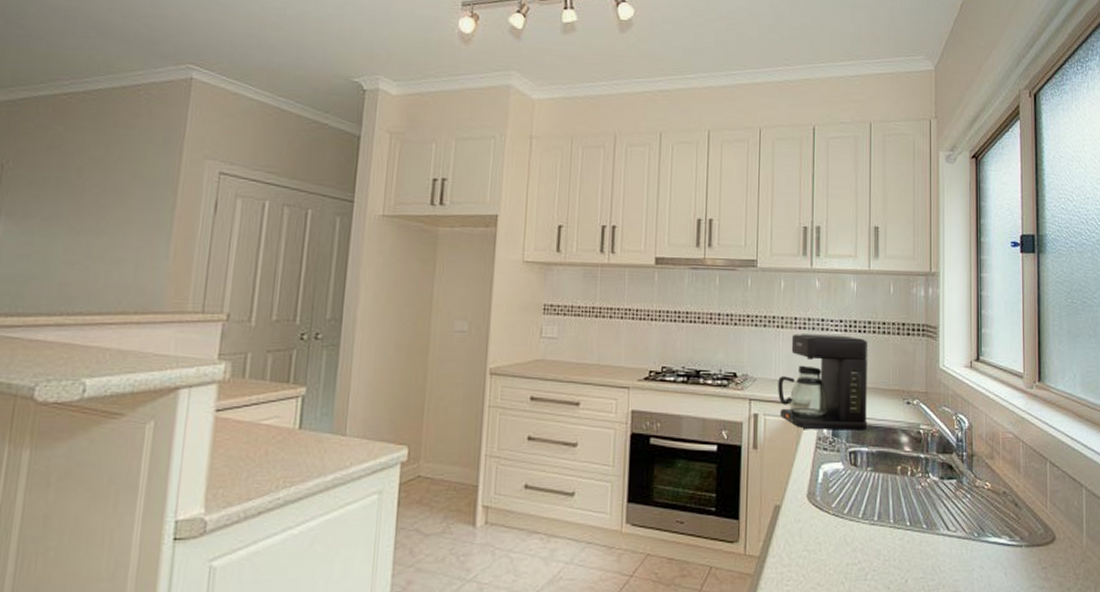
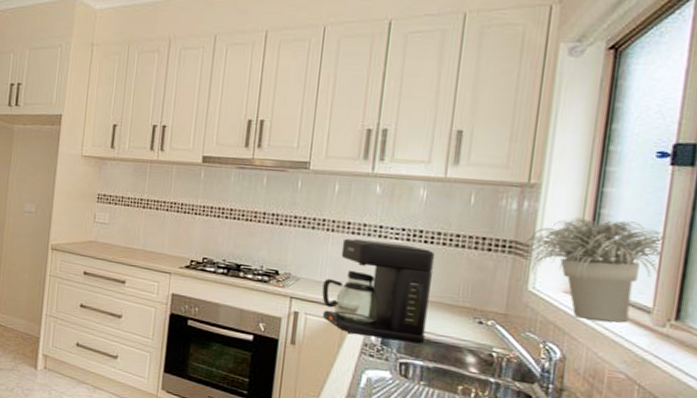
potted plant: none [932,299,1025,389] -> present [522,217,666,323]

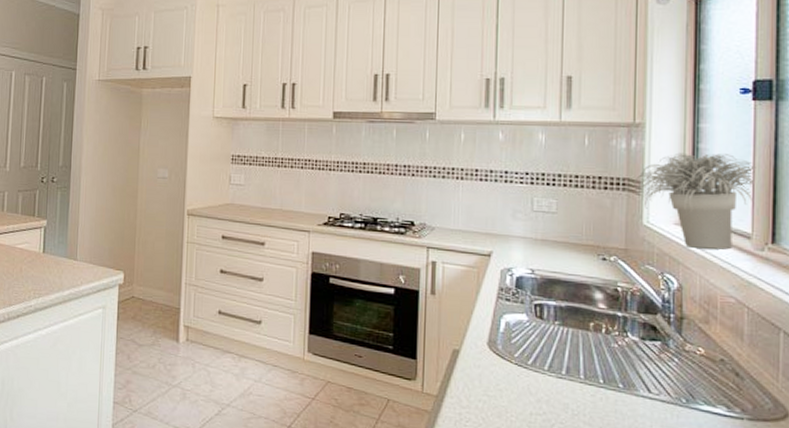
coffee maker: present [322,238,434,344] -> none [457,185,558,284]

